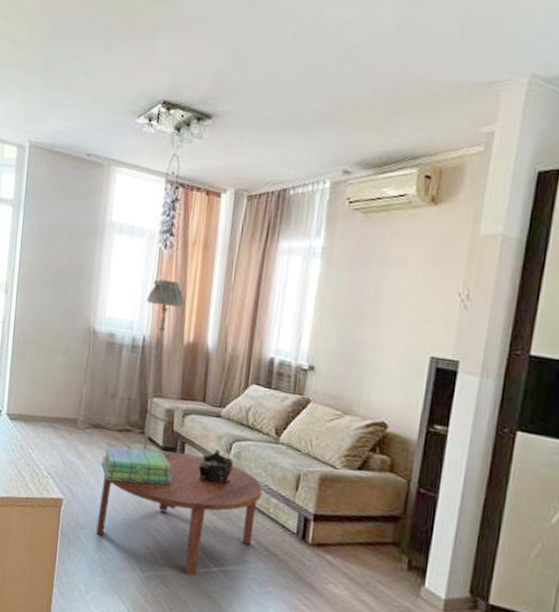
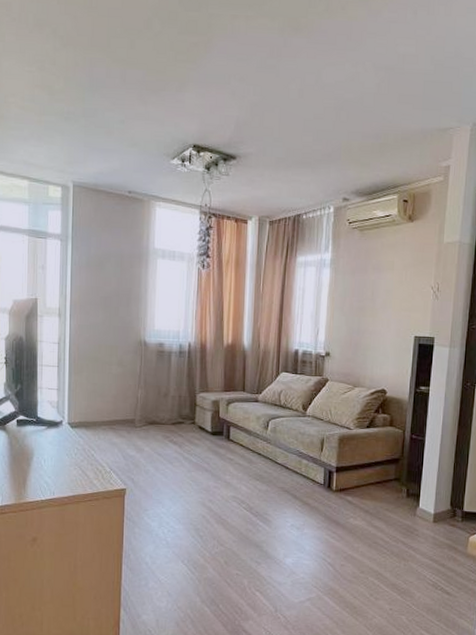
coffee table: present [96,450,263,576] -> none [158,434,295,533]
stack of books: present [101,447,173,485] -> none [159,436,221,467]
floor lamp: present [129,279,184,453] -> none [182,294,222,439]
decorative bowl: present [198,449,233,485] -> none [242,427,270,456]

